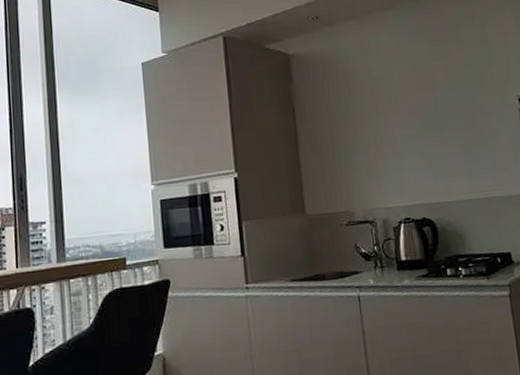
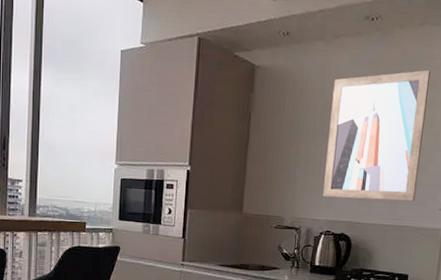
wall art: none [376,29,495,181] -> present [323,70,430,201]

